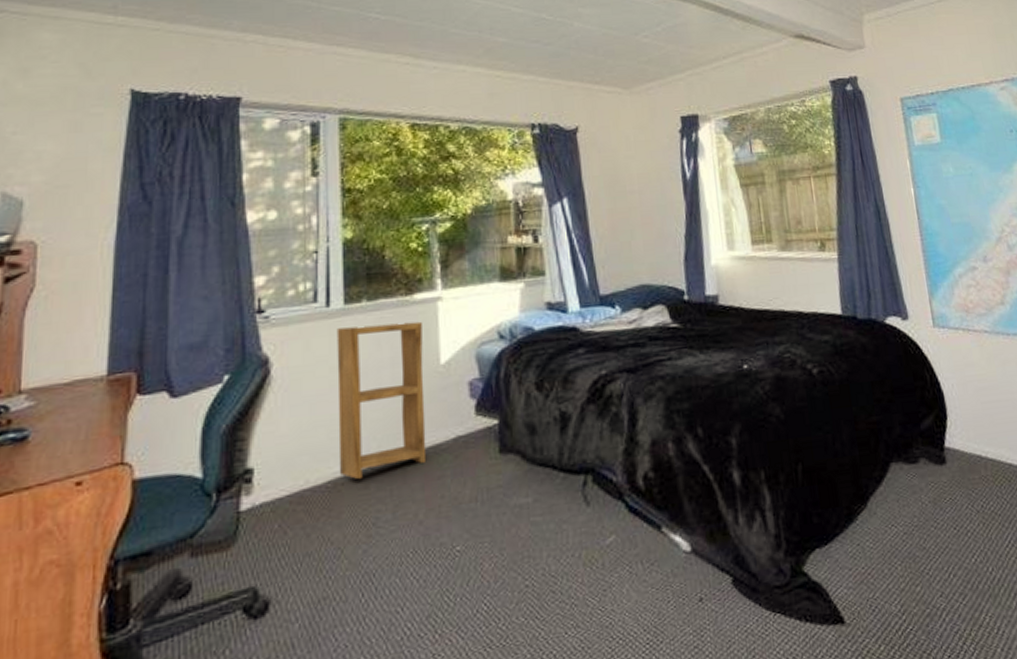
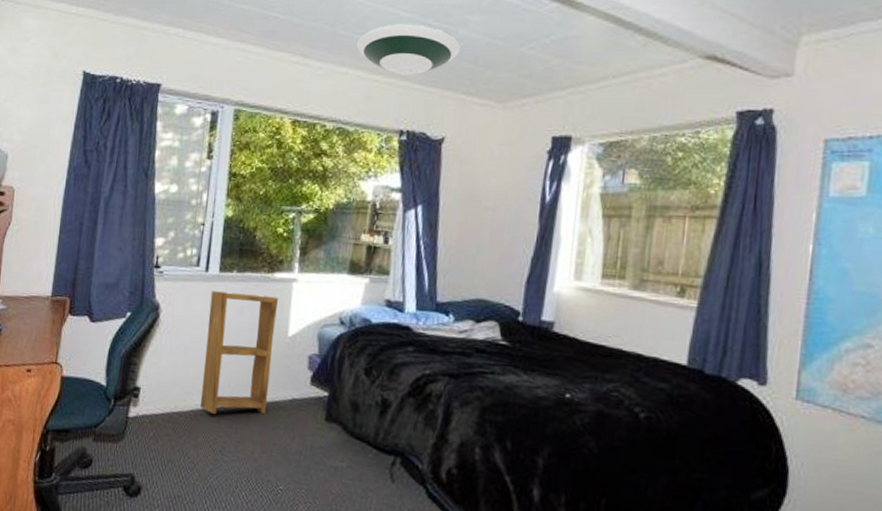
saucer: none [470,18,579,70] -> present [356,23,461,76]

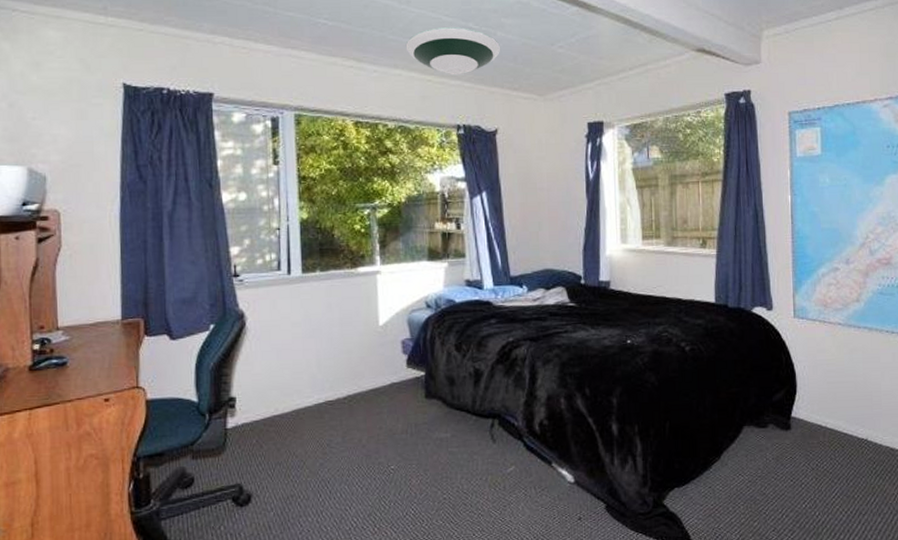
shelving unit: present [200,291,278,414] -> none [296,290,368,410]

